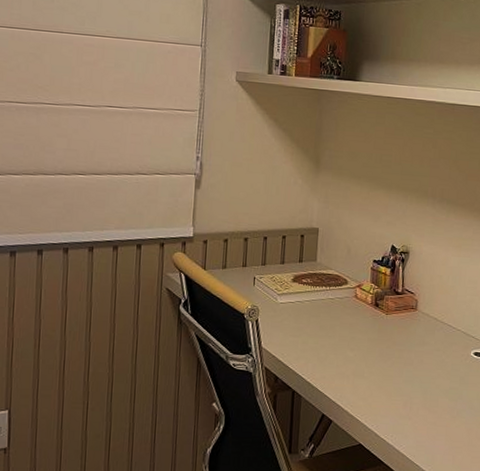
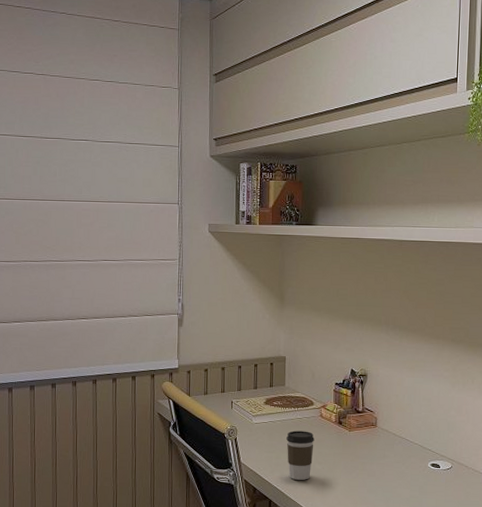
coffee cup: none [315,312,347,368] -> present [286,430,314,480]

